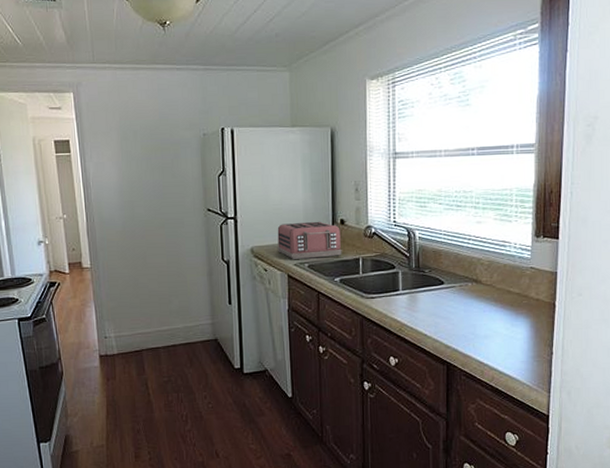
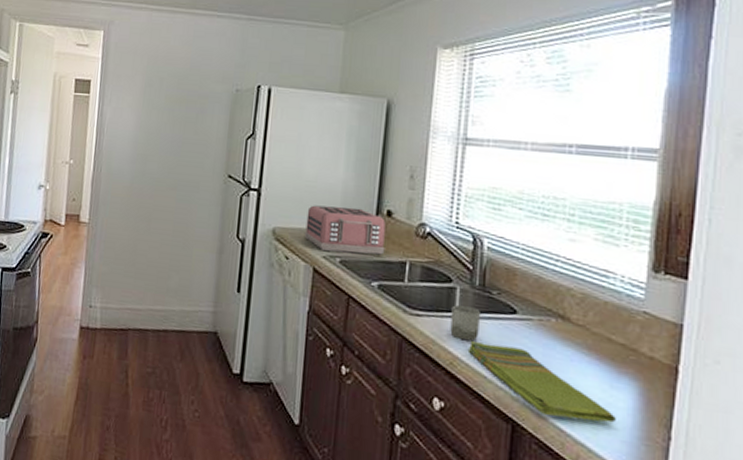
cup: none [396,285,418,311] -> present [450,305,480,341]
dish towel: none [411,309,516,353] -> present [467,341,616,423]

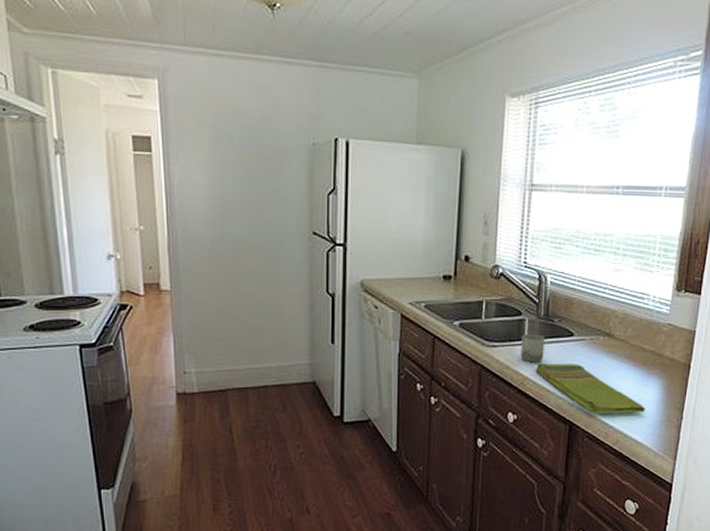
toaster: present [304,205,386,255] -> none [390,255,464,298]

